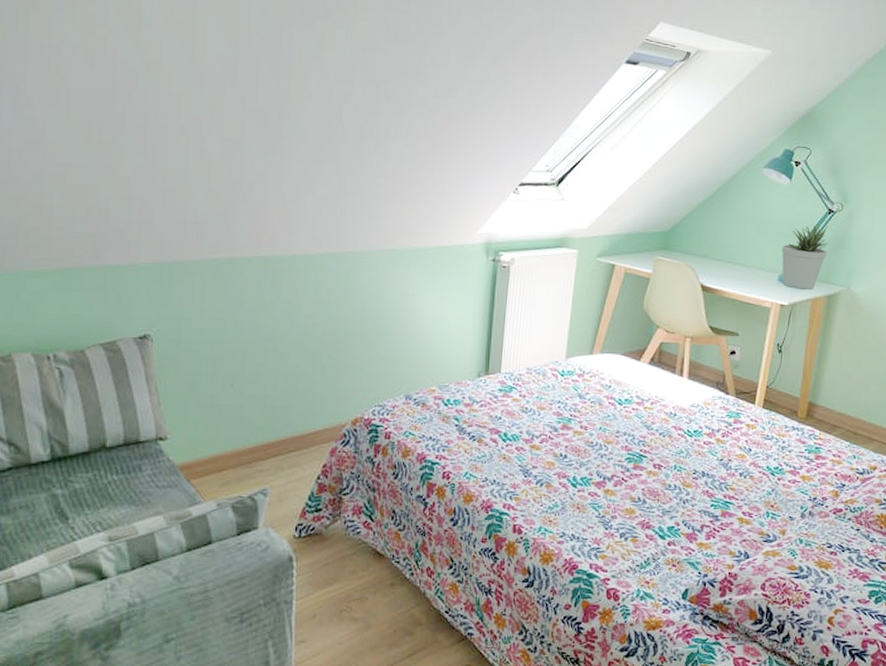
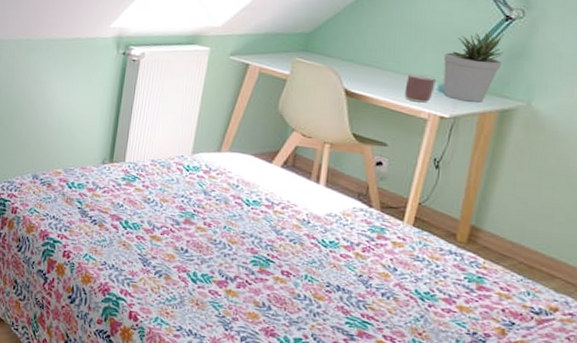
mug: none [751,266,776,293] -> present [404,73,436,103]

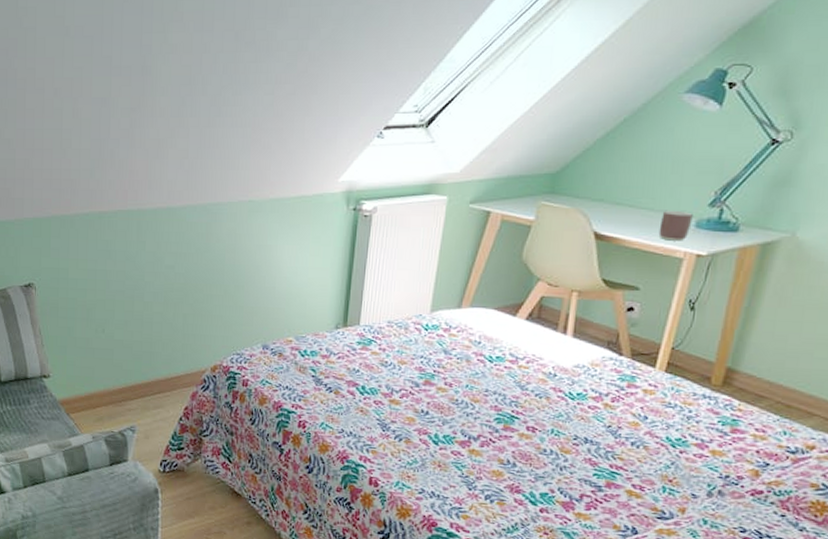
potted plant: present [442,31,504,103] -> none [700,157,769,238]

